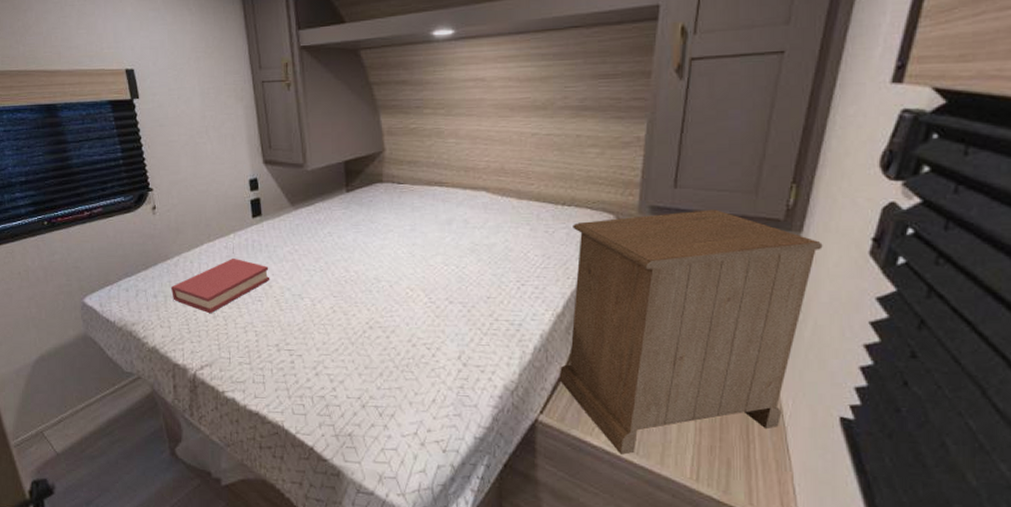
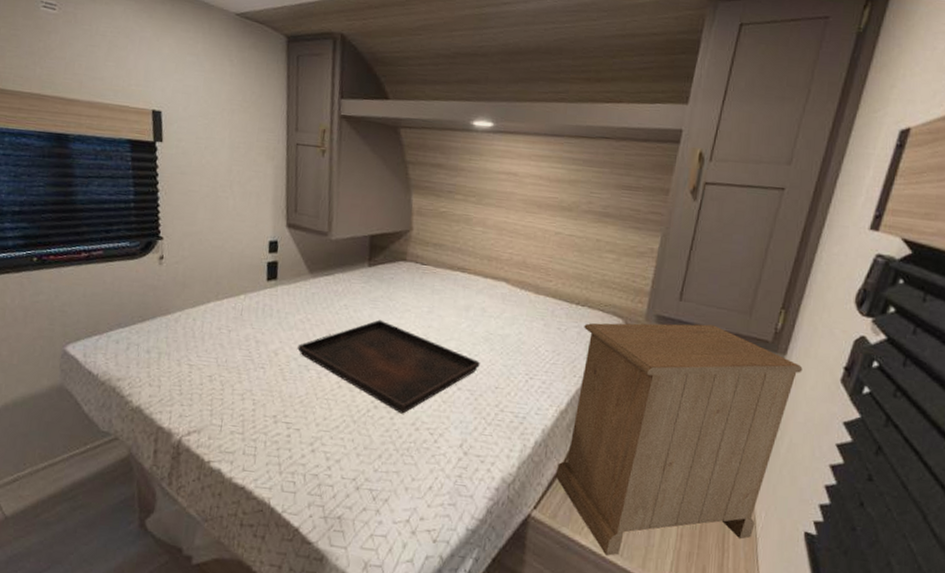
hardback book: present [170,257,270,314] -> none [166,320,277,377]
serving tray: none [290,243,469,332] -> present [298,319,480,414]

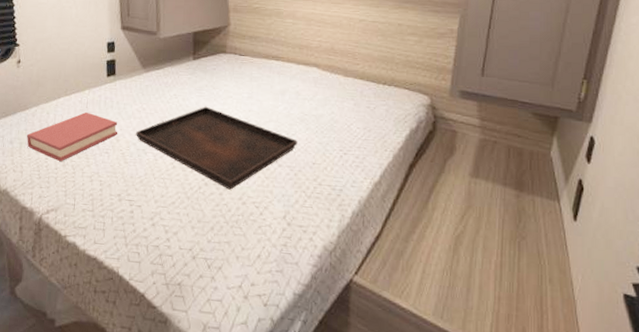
hardback book: none [166,320,277,377] -> present [26,111,118,162]
nightstand: present [555,323,803,556] -> none [373,97,609,318]

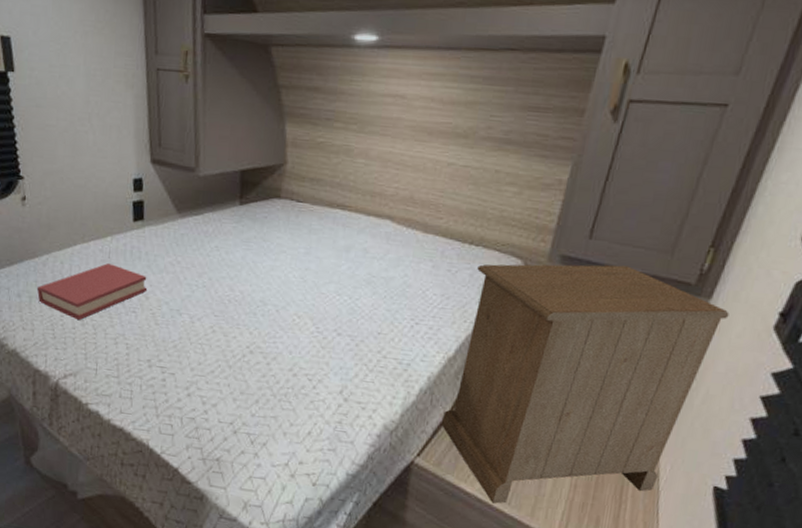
serving tray: present [136,106,297,190] -> none [169,261,362,360]
nightstand: none [373,97,609,318] -> present [441,264,730,504]

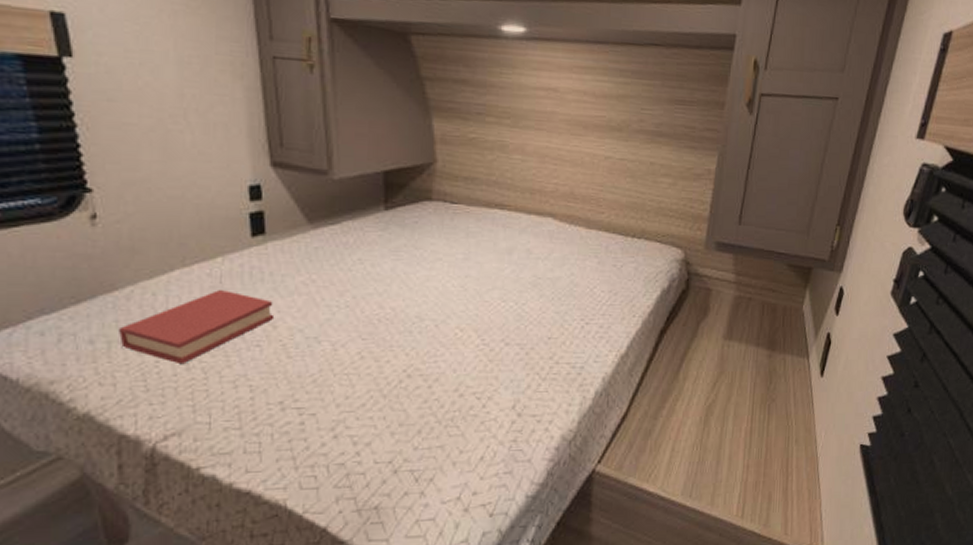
nightstand: present [441,264,730,504] -> none [619,248,857,499]

